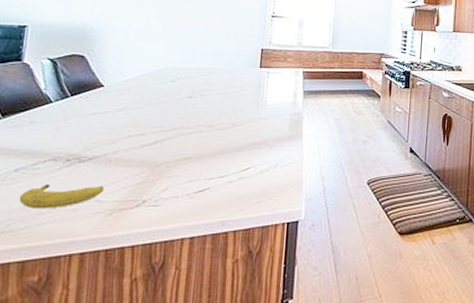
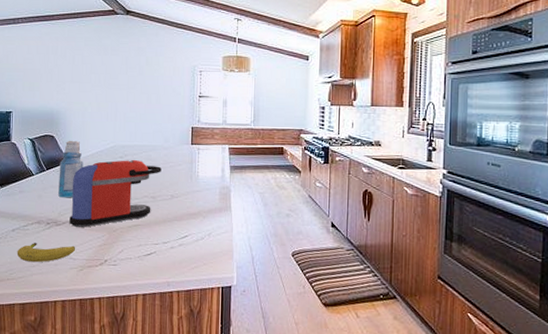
bottle: none [85,61,123,129] -> present [58,140,83,198]
coffee maker: none [98,83,223,163] -> present [69,159,162,227]

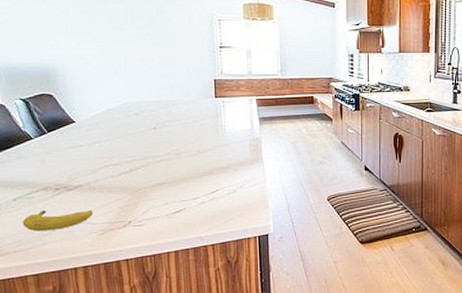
bottle: present [58,140,83,198] -> none [63,98,92,161]
coffee maker: present [69,159,162,227] -> none [81,116,184,190]

